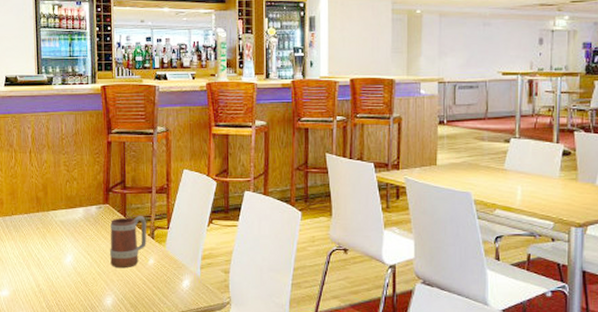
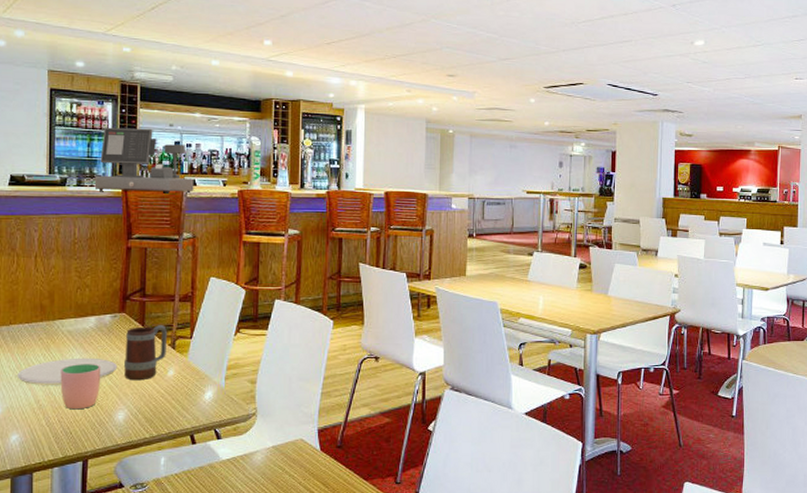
plate: none [20,246,104,271] -> present [17,357,118,385]
cup: none [56,251,91,294] -> present [60,363,101,410]
cash register: none [76,25,165,90] -> present [94,127,194,195]

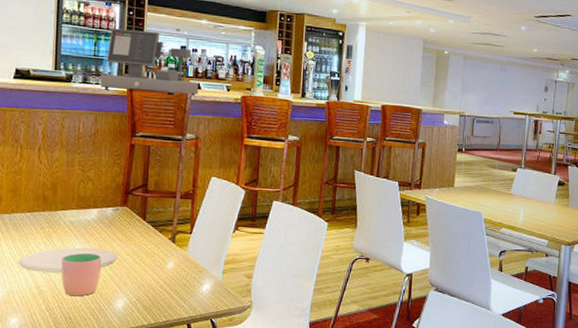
beer mug: present [124,325,168,380] -> none [124,220,169,270]

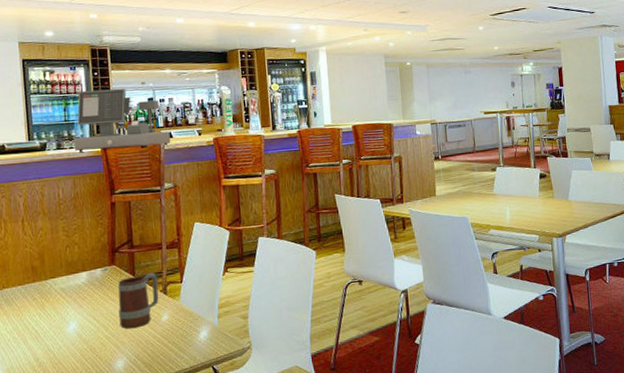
plate: present [18,247,118,273] -> none [15,311,113,344]
cup: present [61,252,102,297] -> none [57,317,98,364]
beer mug: none [124,220,169,270] -> present [118,273,159,329]

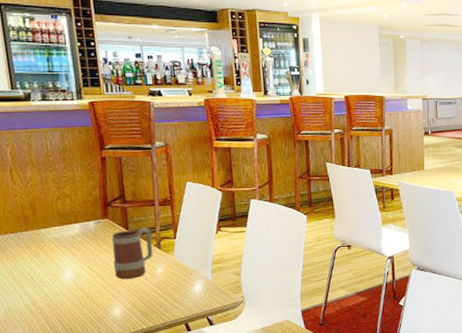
cash register: present [73,88,171,153] -> none [58,41,161,106]

